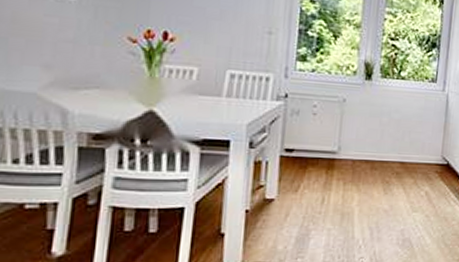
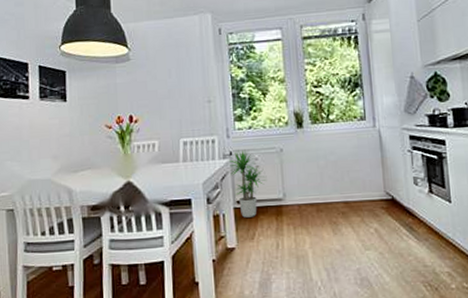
potted plant: none [279,93,324,168] -> present [227,149,267,218]

